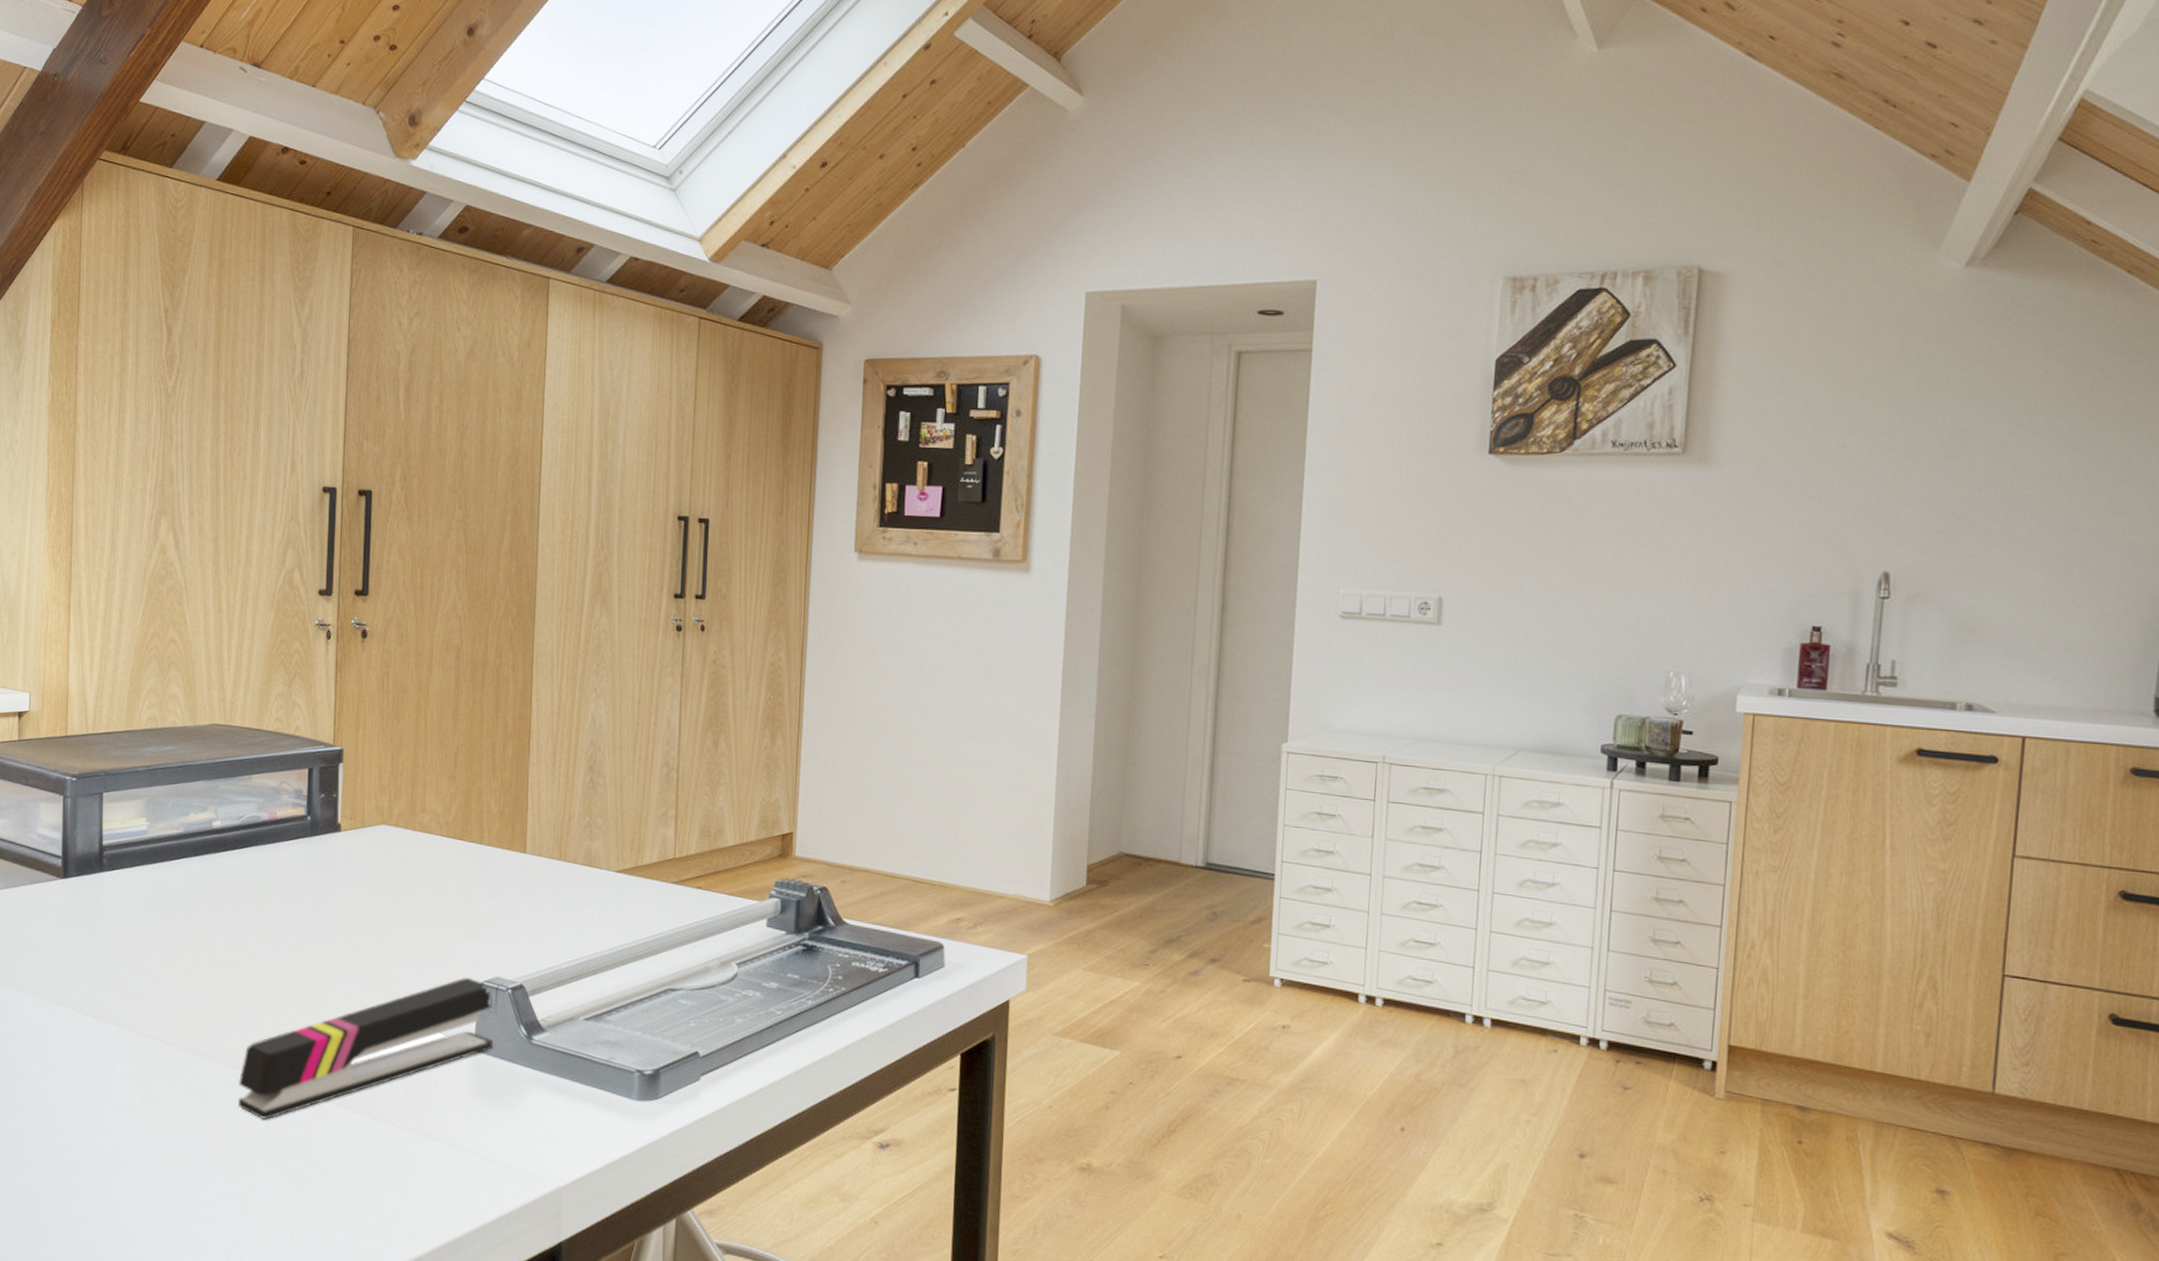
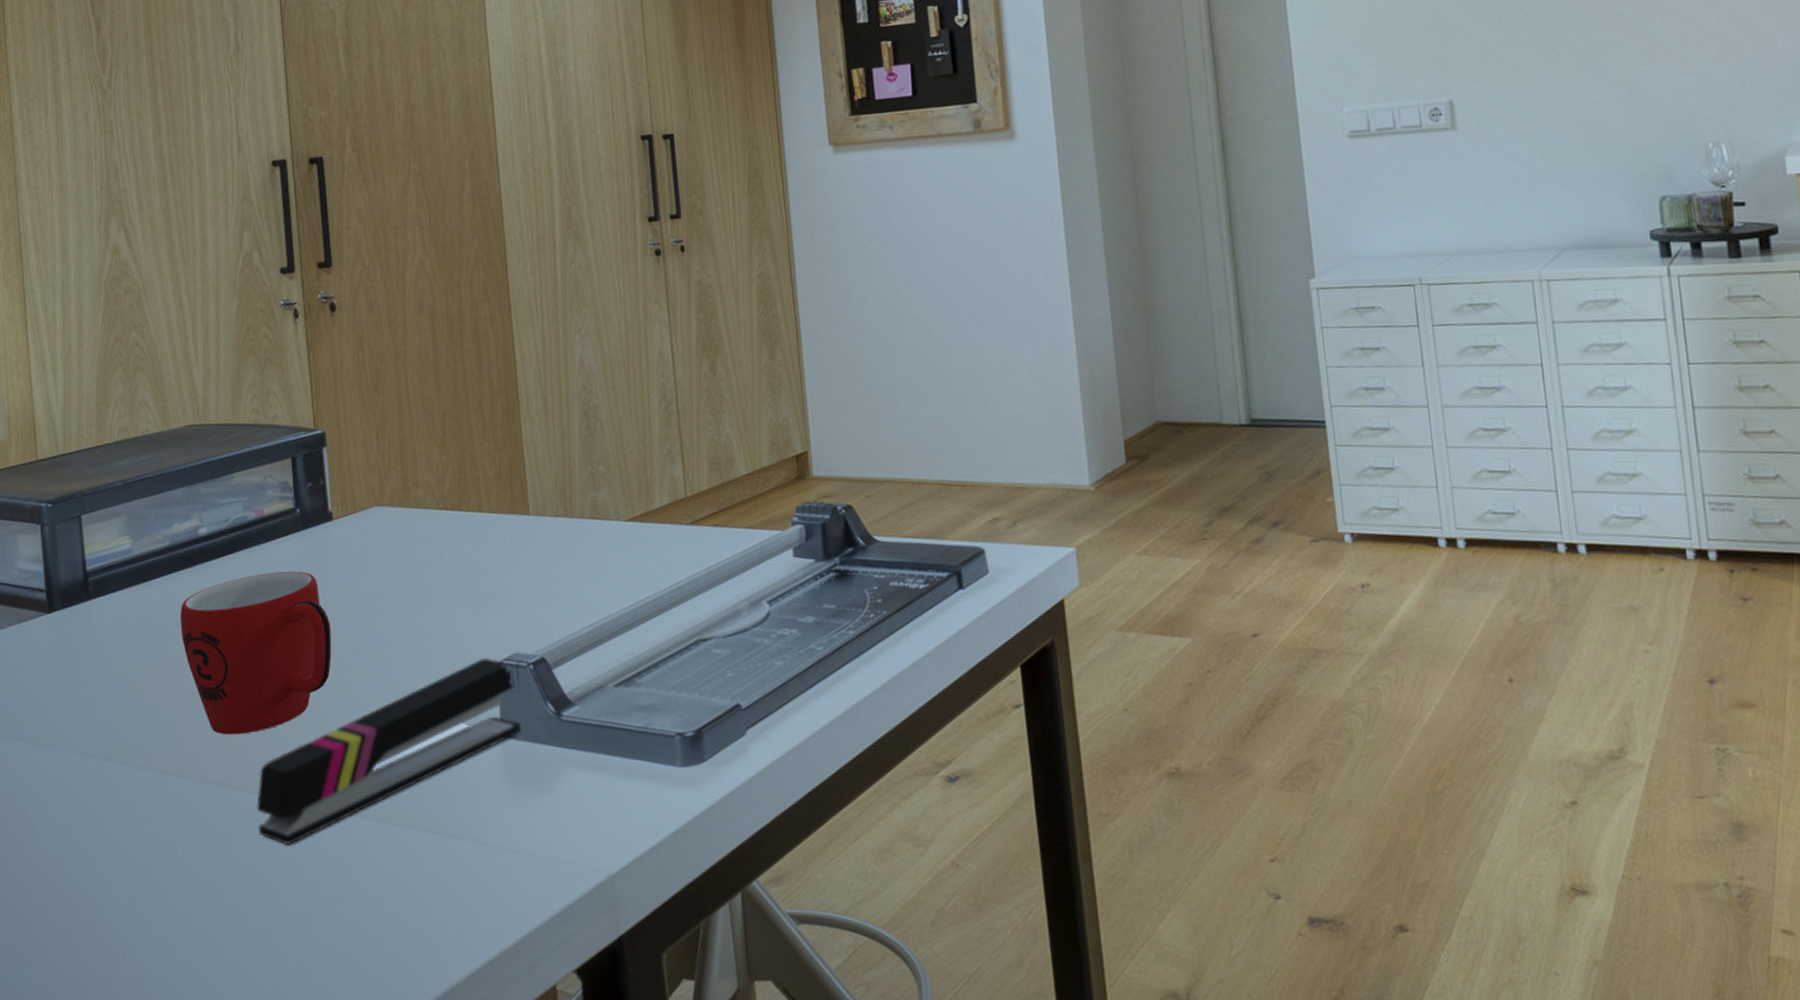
mug: none [185,870,327,1015] -> present [180,571,332,735]

